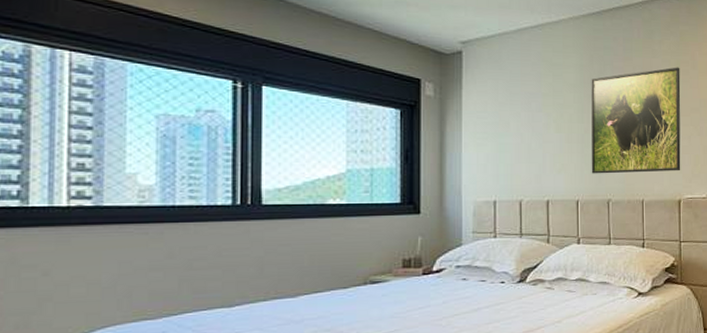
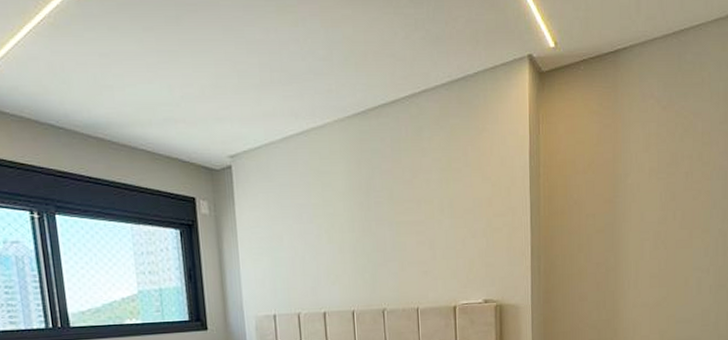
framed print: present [591,67,681,174] -> none [360,165,456,284]

